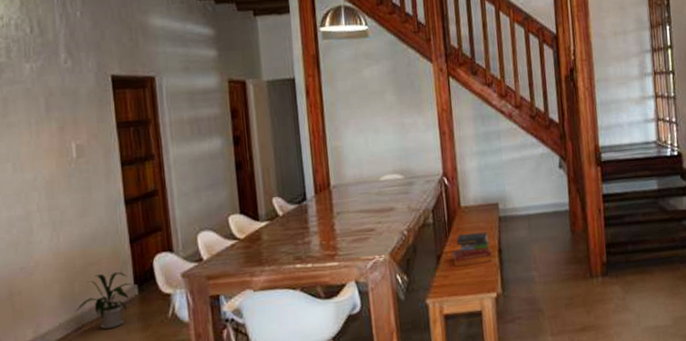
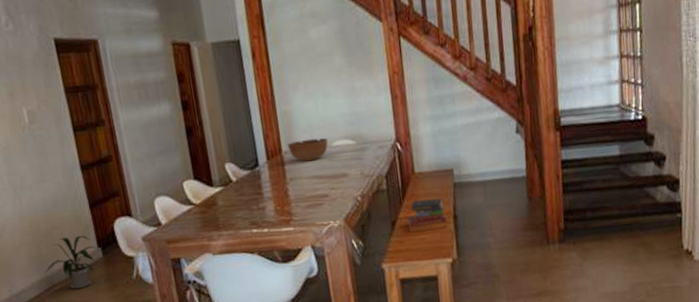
bowl: none [335,172,377,196] -> present [287,138,328,162]

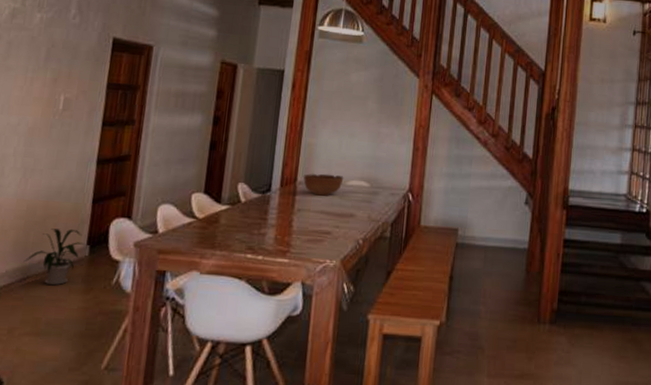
books: present [406,198,447,233] -> none [402,253,442,287]

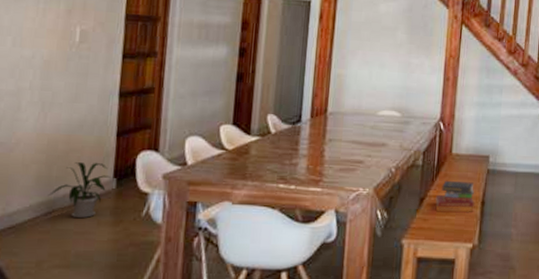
bowl: present [303,173,344,196] -> none [333,104,375,126]
books: none [402,253,442,287] -> present [435,180,474,213]

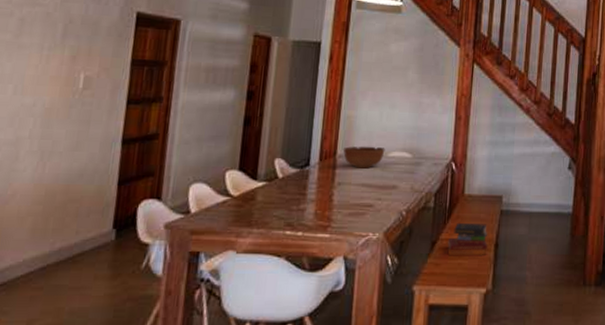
house plant: present [48,162,114,219] -> none [43,212,114,273]
bowl: none [333,104,375,126] -> present [343,146,385,169]

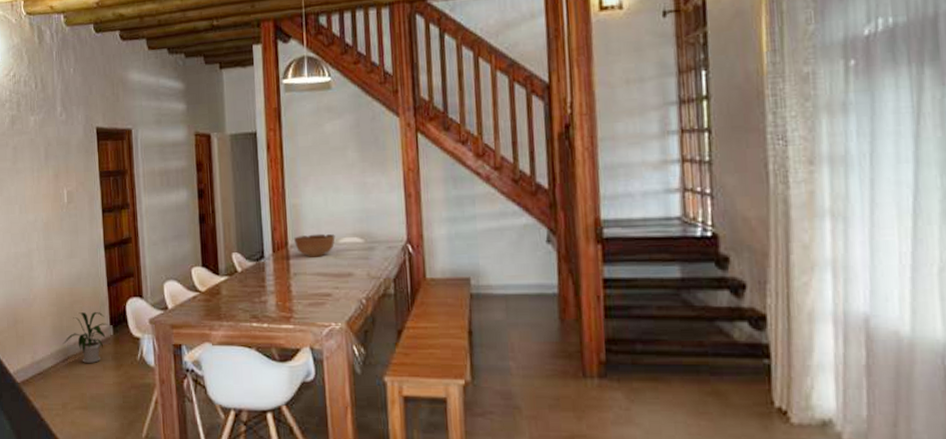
house plant: none [43,212,114,273] -> present [63,311,111,364]
books: present [447,222,488,256] -> none [414,309,461,345]

